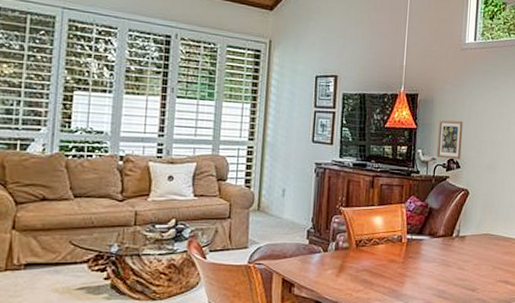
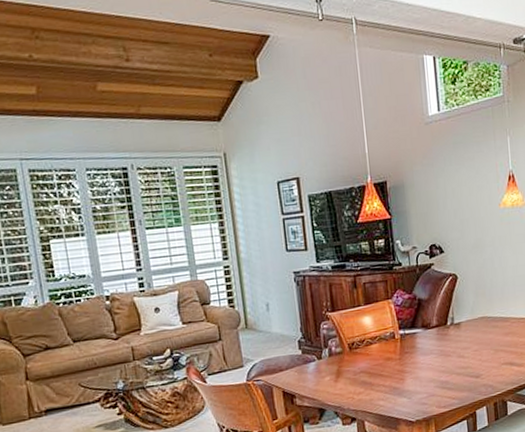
picture frame: present [436,120,463,159] -> none [413,202,443,246]

